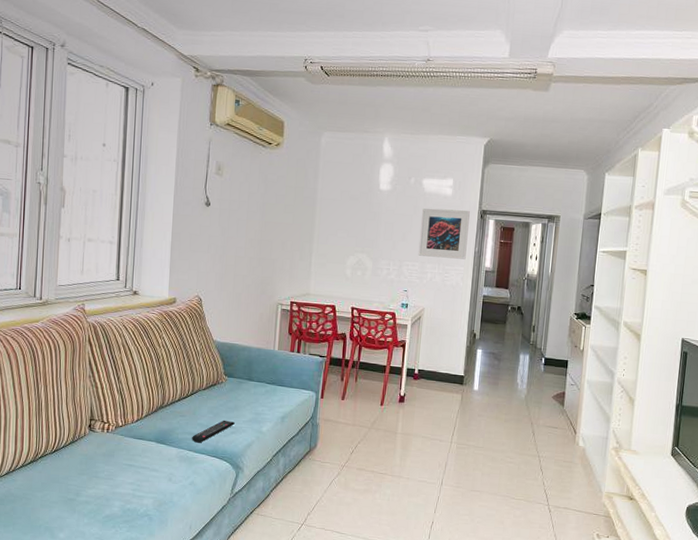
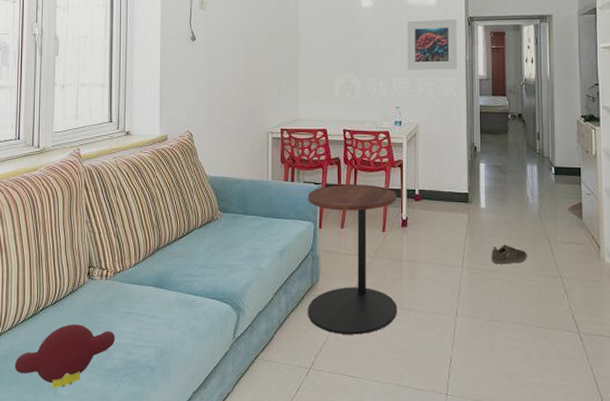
stuffed toy: none [11,472,115,531] -> present [14,324,116,388]
remote control: present [192,420,235,443] -> none [190,258,232,285]
side table: none [304,359,397,497] -> present [307,184,398,335]
sneaker: none [478,424,511,442] -> present [491,244,527,264]

